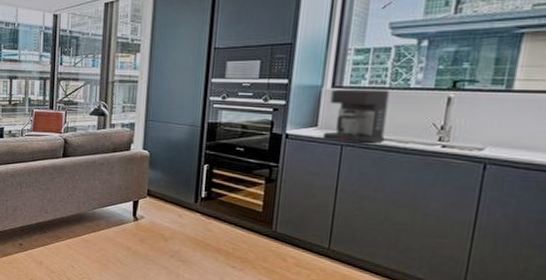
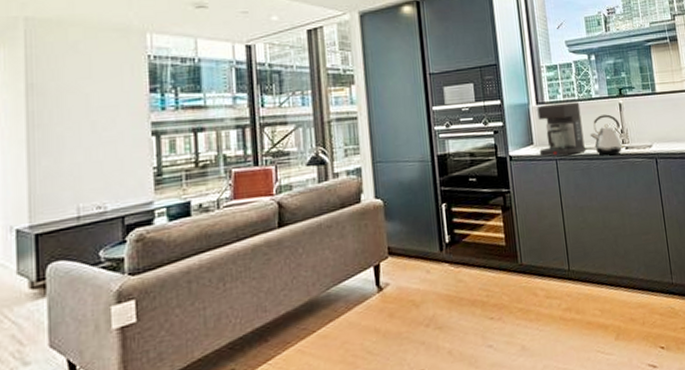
kettle: none [394,107,442,150] -> present [589,114,624,155]

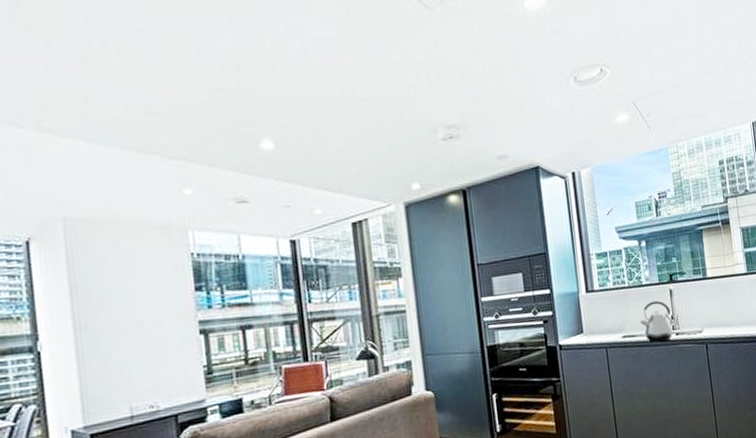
coffee maker: present [537,102,585,157] -> none [586,289,635,346]

